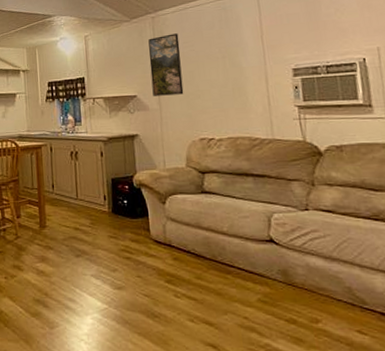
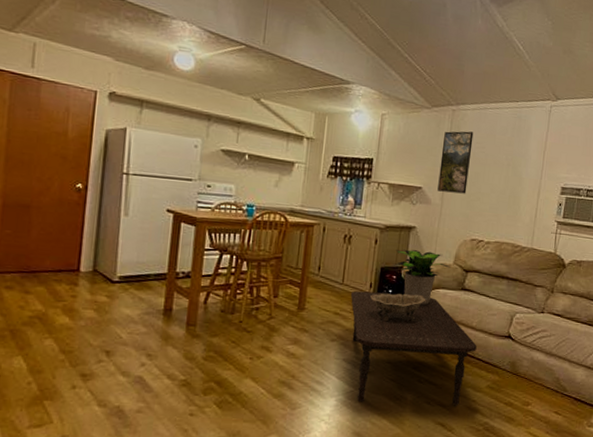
coffee table: none [86,204,235,324] -> present [350,291,477,406]
decorative bowl: none [106,202,165,232] -> present [370,293,426,321]
potted plant: none [122,157,184,214] -> present [395,249,450,306]

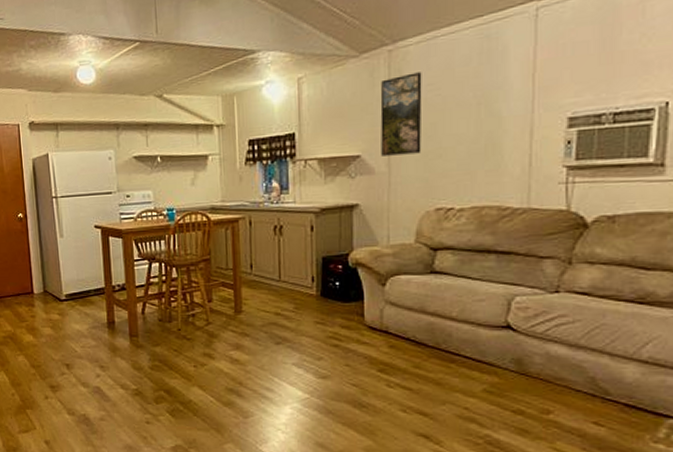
coffee table: present [350,291,477,406] -> none [290,286,462,415]
decorative bowl: present [370,293,426,321] -> none [314,284,385,318]
potted plant: present [395,249,450,306] -> none [337,231,411,297]

